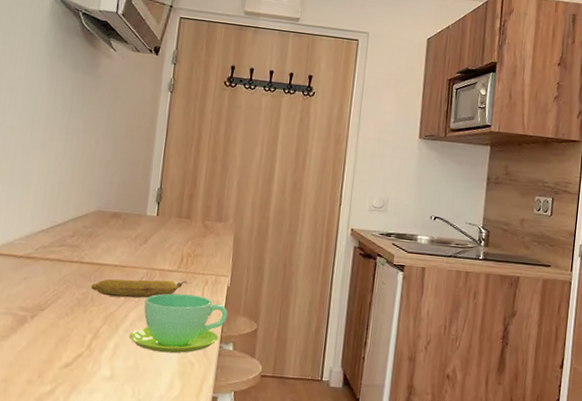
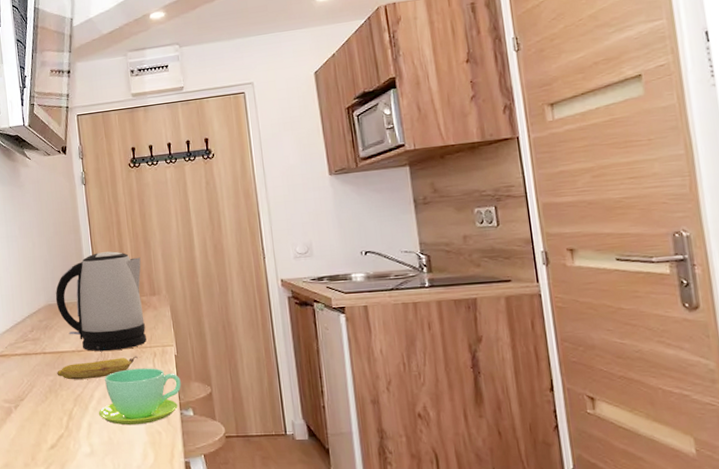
kettle: none [108,166,215,272] -> present [55,251,147,352]

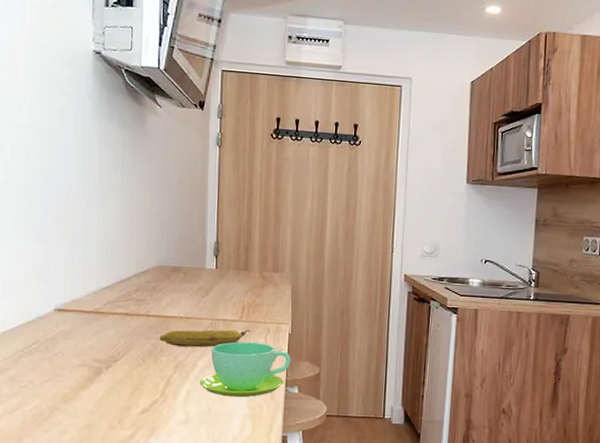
kettle: present [55,251,147,352] -> none [169,220,269,322]

